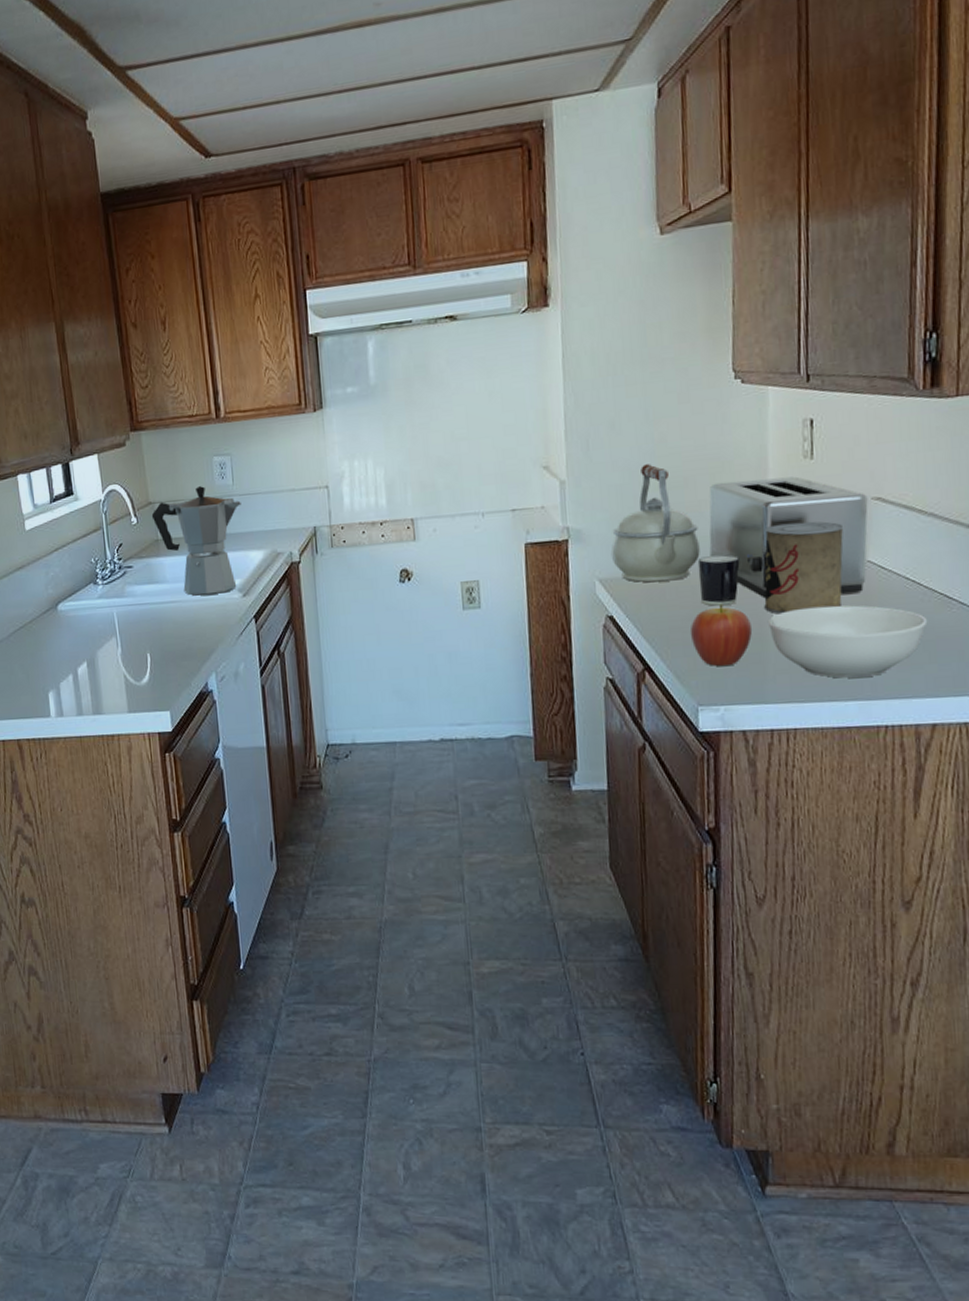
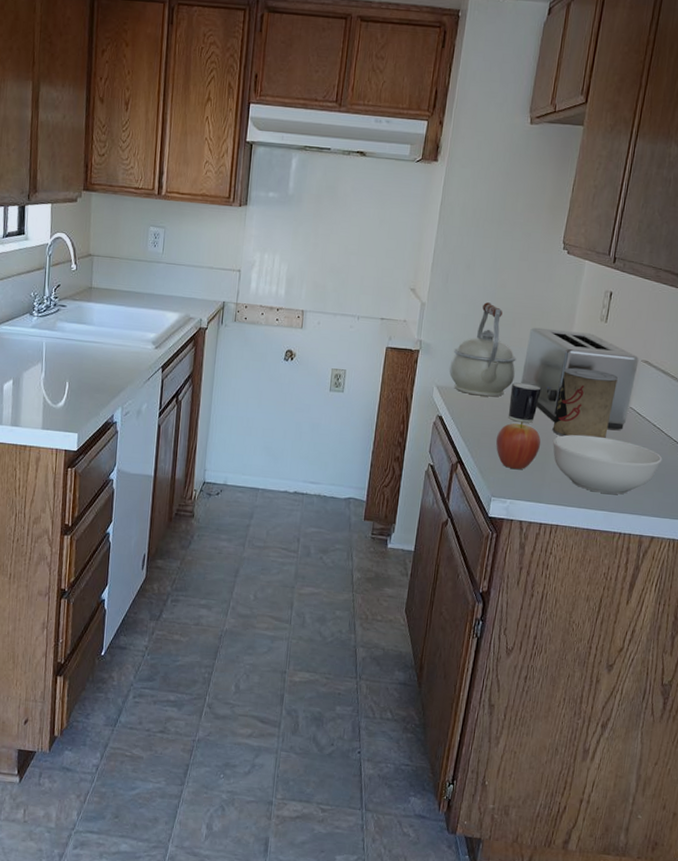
moka pot: present [151,486,241,596] -> none [89,249,167,343]

